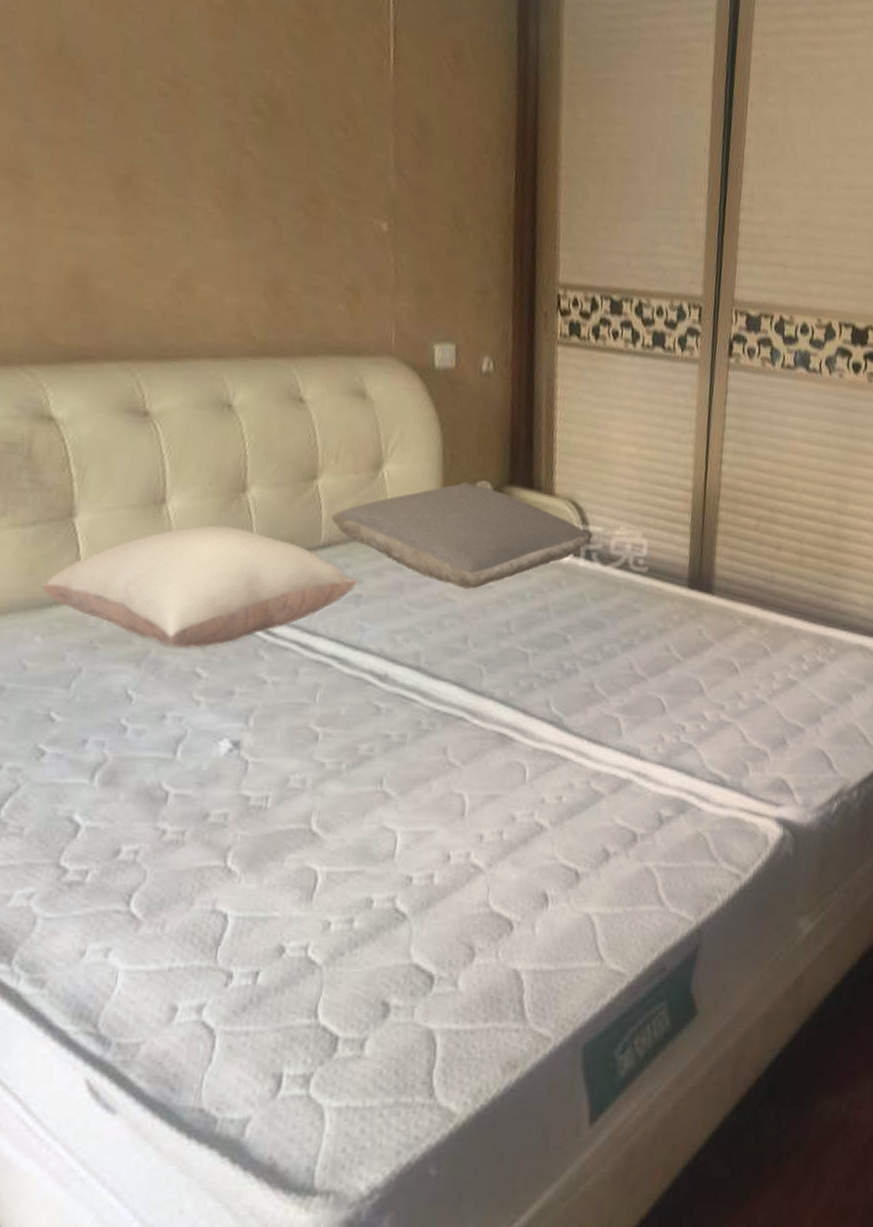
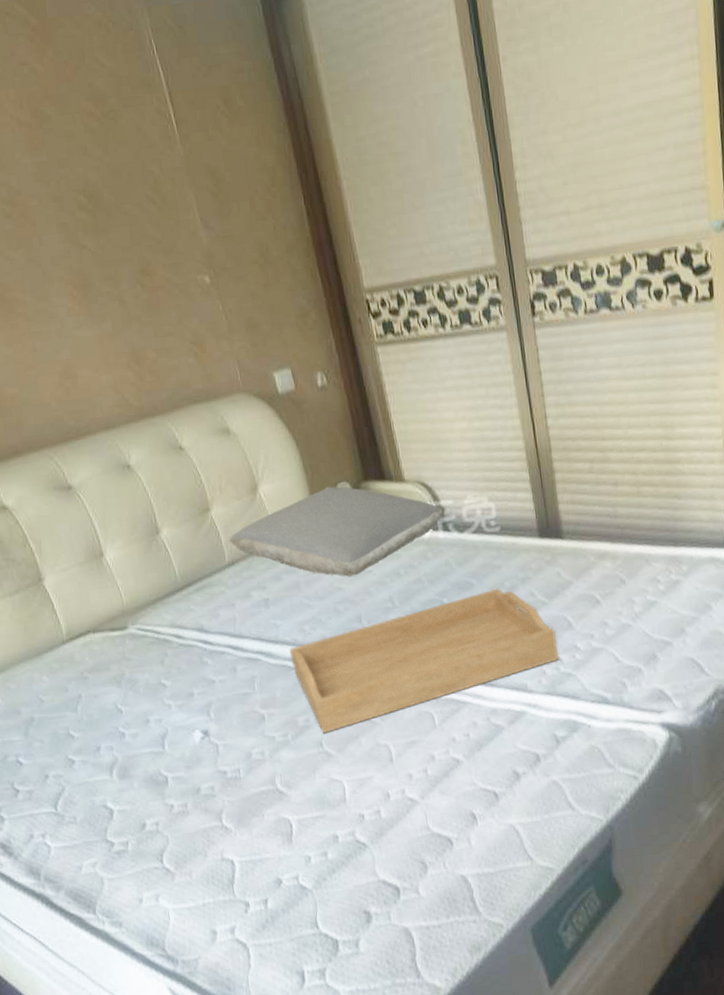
pillow: present [42,525,358,648] -> none [37,563,263,667]
serving tray: none [369,634,685,770] -> present [288,588,559,734]

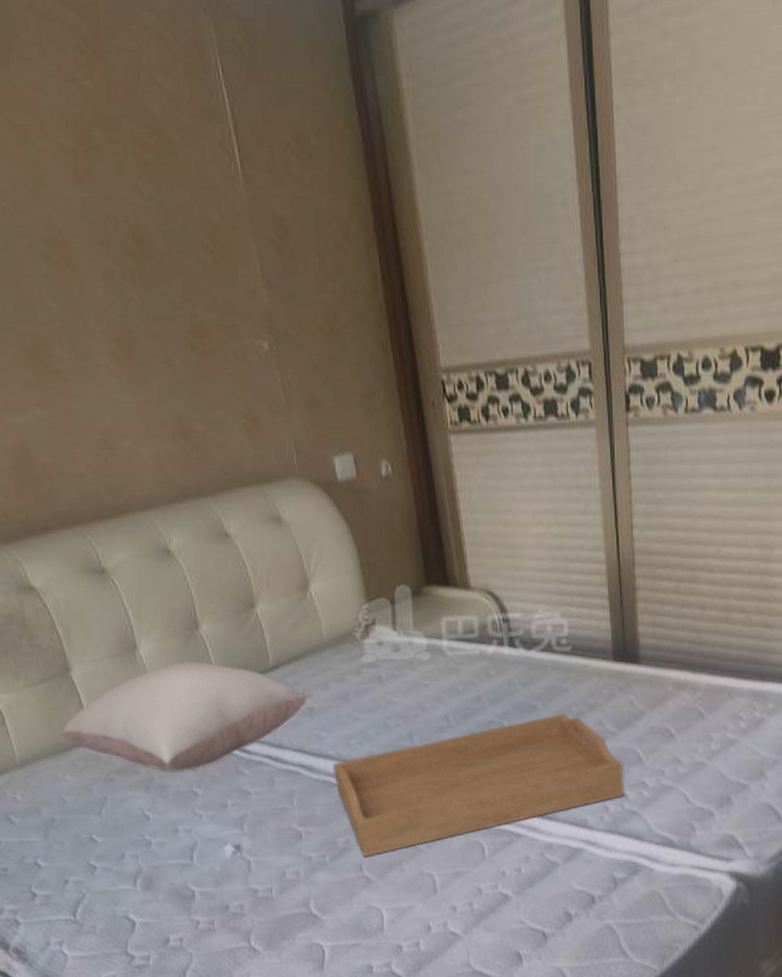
pillow: none [37,563,263,667] -> present [61,660,308,772]
pillow: present [229,486,446,577] -> none [274,588,514,690]

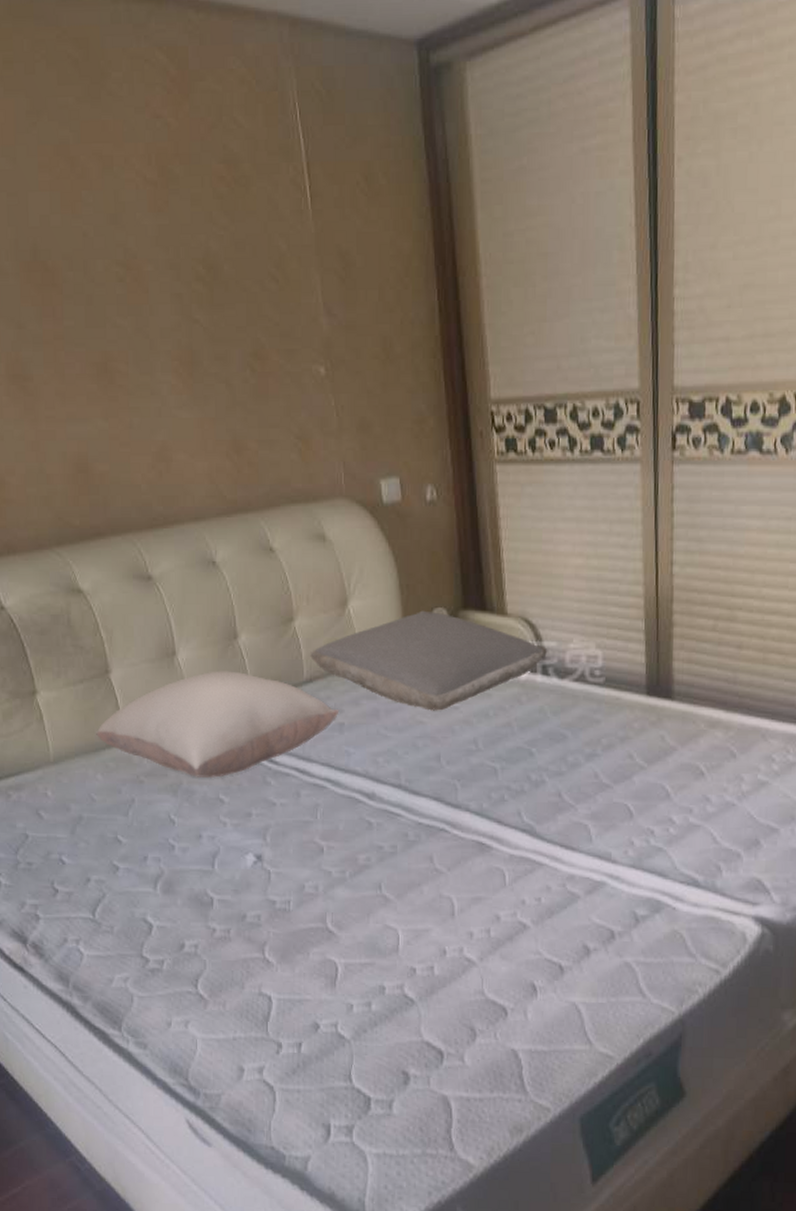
pillow: none [274,588,514,690] -> present [310,610,548,711]
serving tray: present [332,713,624,858] -> none [358,744,651,876]

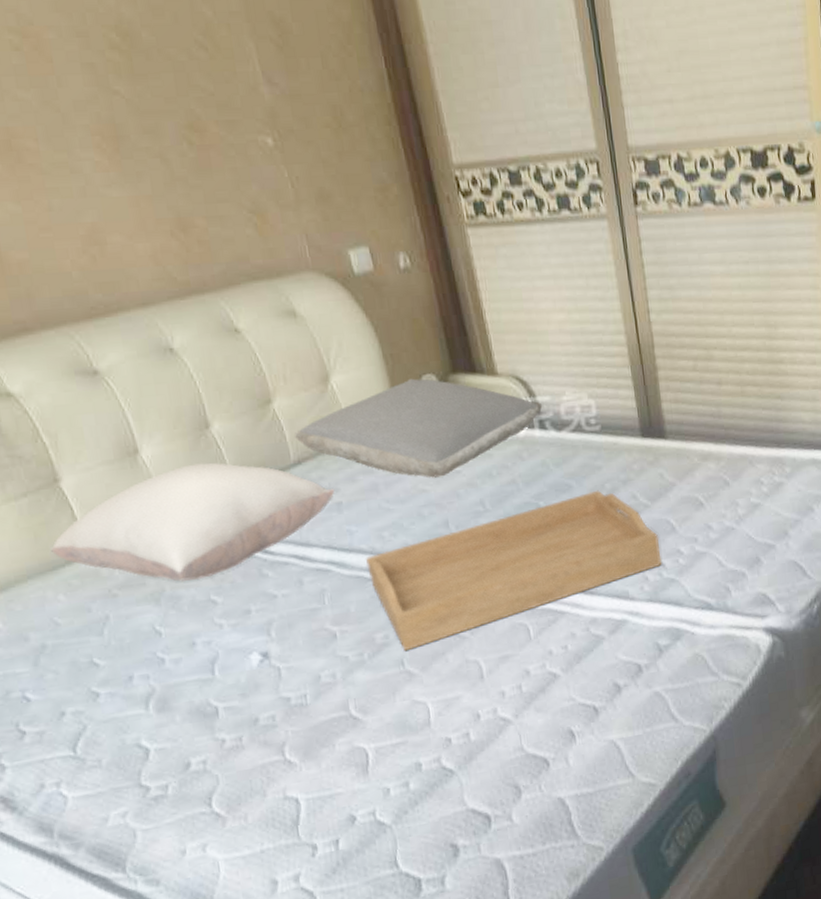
serving tray: none [358,744,651,876] -> present [365,490,662,652]

